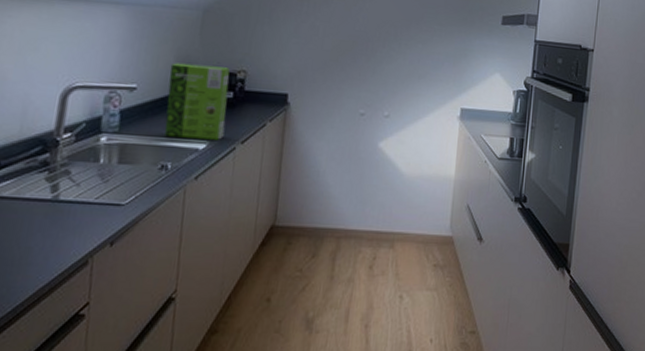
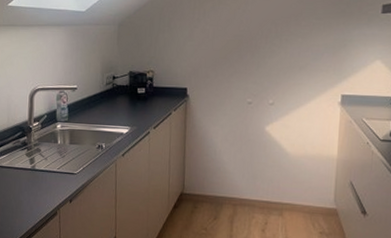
cake mix box: present [165,63,230,140] -> none [98,67,141,126]

